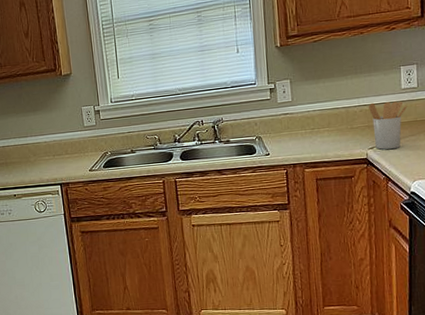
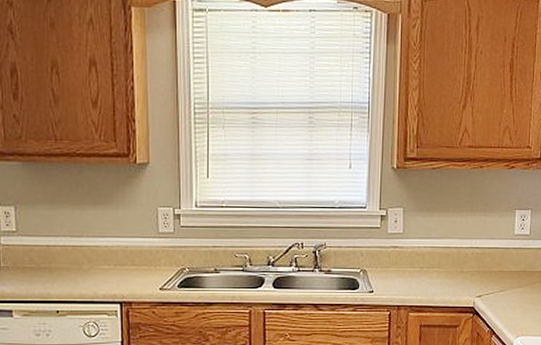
utensil holder: present [369,101,407,150] -> none [481,246,517,299]

